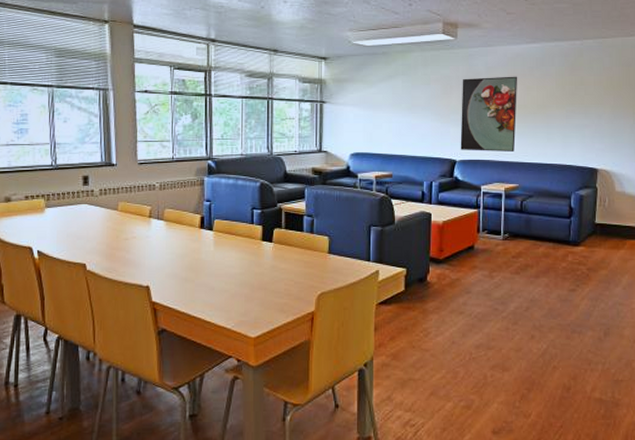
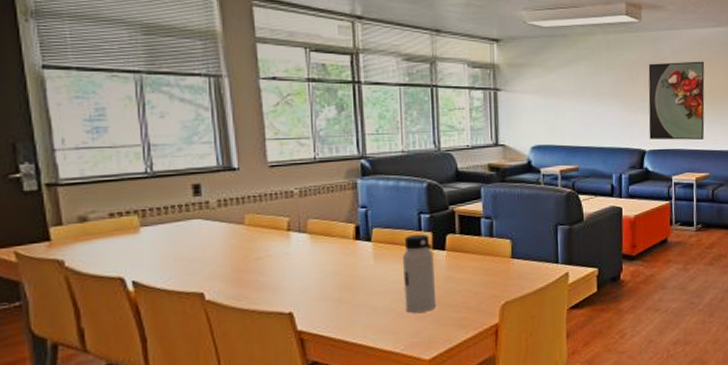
water bottle: none [237,227,263,295] -> present [403,234,437,313]

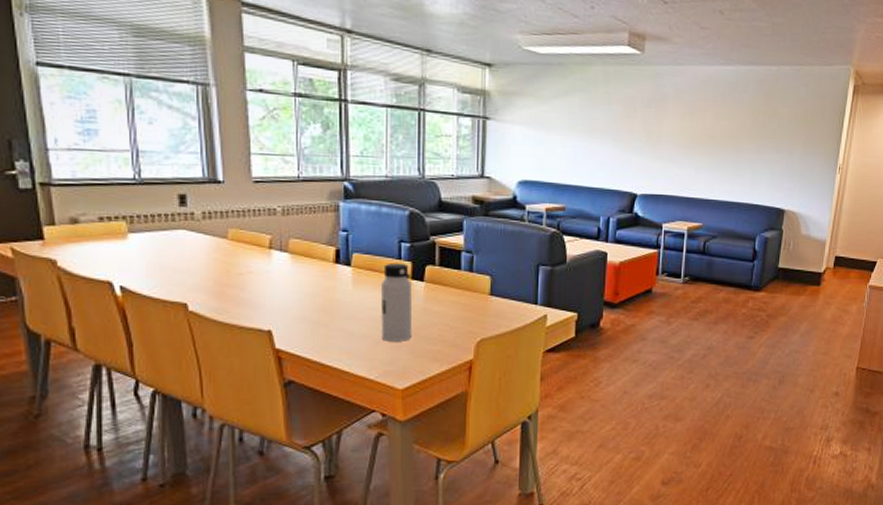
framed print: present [648,61,705,140] -> none [642,100,709,187]

